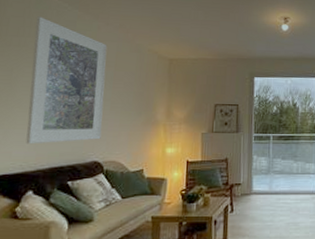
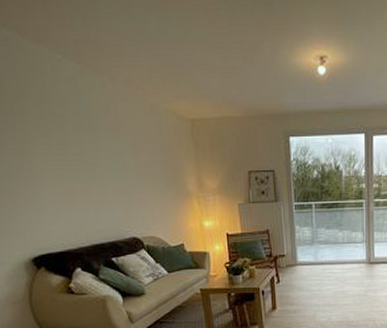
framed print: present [26,16,108,144] -> none [30,74,135,223]

